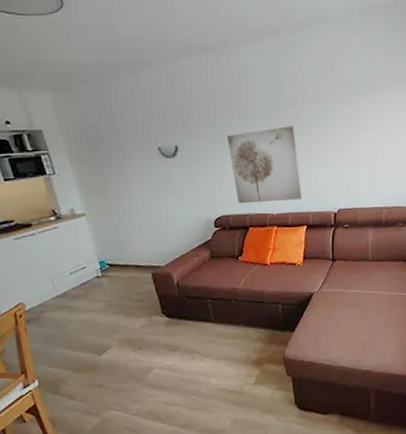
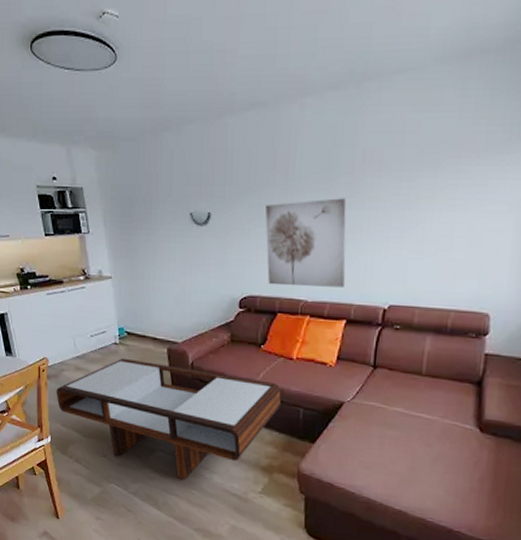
coffee table: none [38,287,262,390] -> present [56,358,281,480]

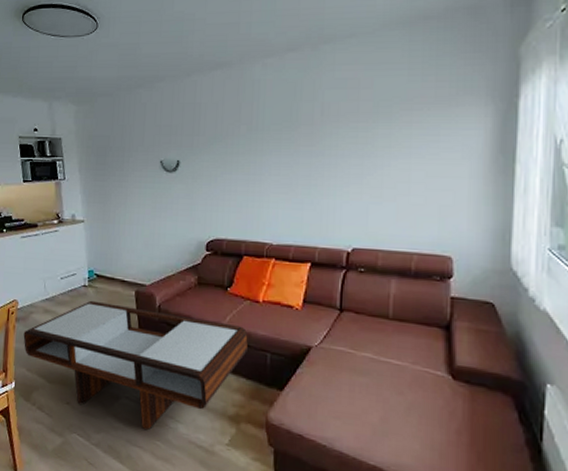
wall art: present [265,198,347,288] -> none [230,147,309,231]

